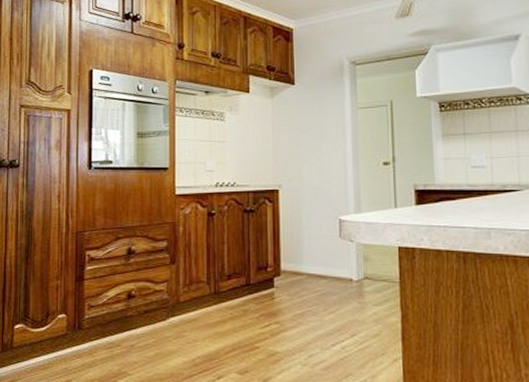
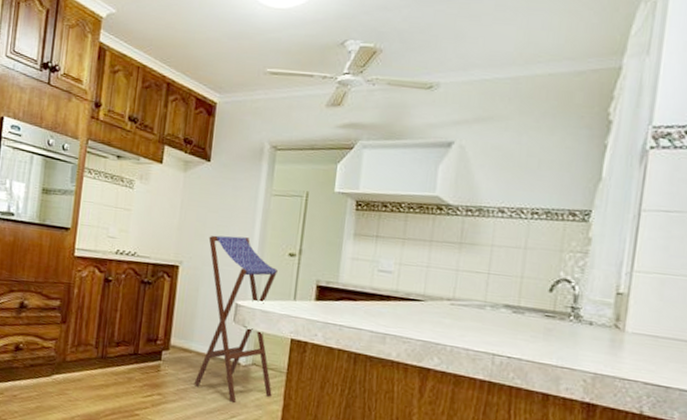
stool: none [304,153,389,321] -> present [194,235,278,404]

